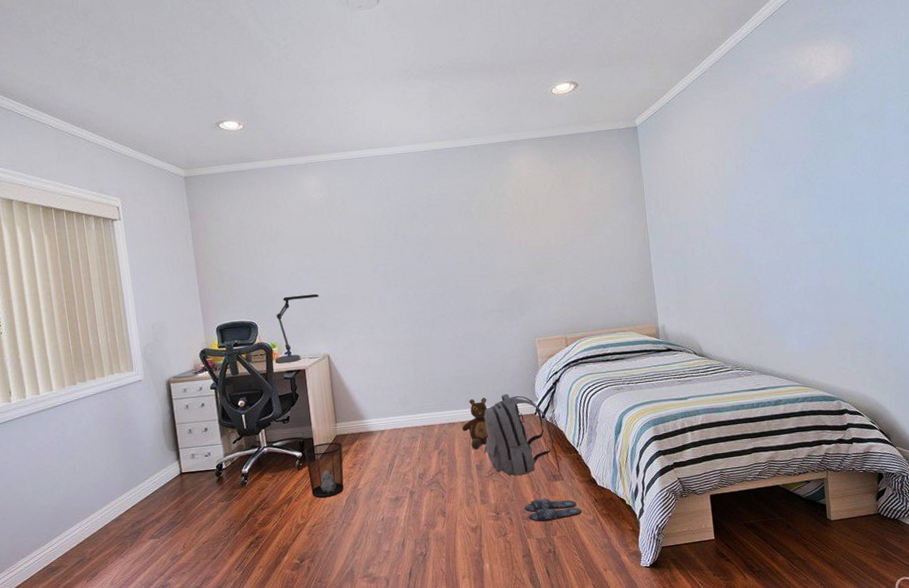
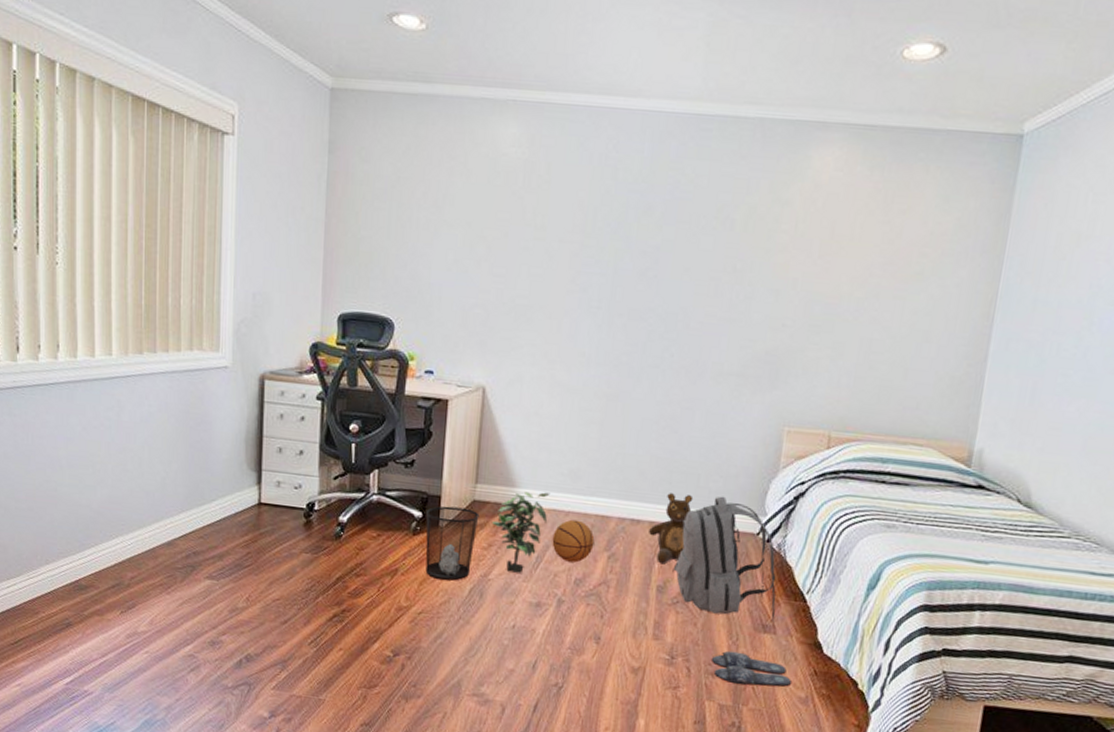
desk lamp: present [275,293,319,364] -> none [410,291,488,387]
potted plant: none [353,418,391,481] -> present [492,491,551,573]
basketball: none [397,432,427,464] -> present [552,519,595,563]

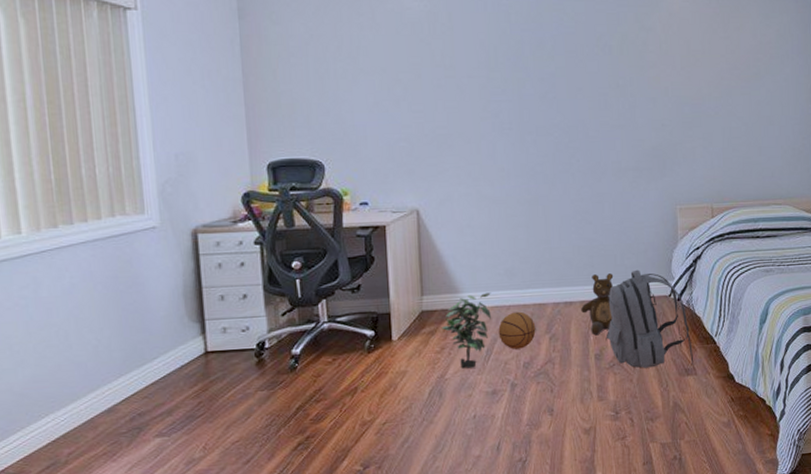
waste bin: present [425,506,480,581] -> none [378,319,429,389]
slippers: present [712,650,791,687] -> none [649,396,715,423]

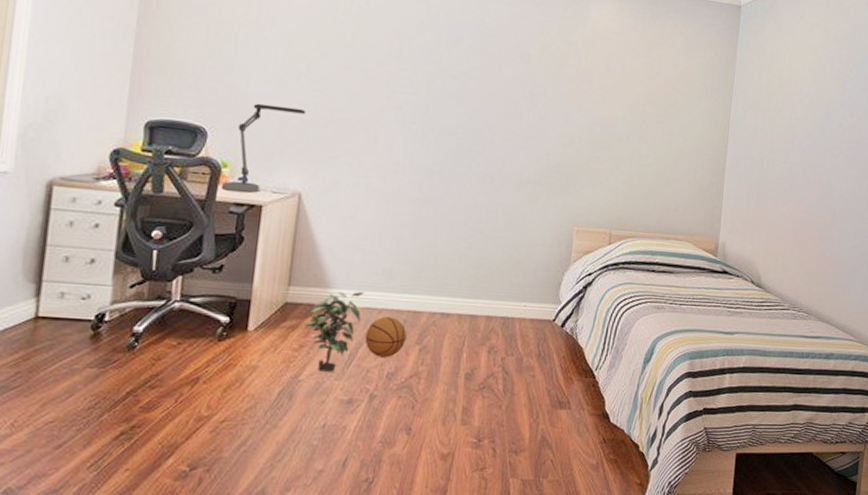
desk lamp: none [346,130,410,217] -> present [222,103,306,194]
teddy bear: present [581,273,614,336] -> none [458,287,498,353]
backpack: present [605,269,694,368] -> none [479,288,570,399]

